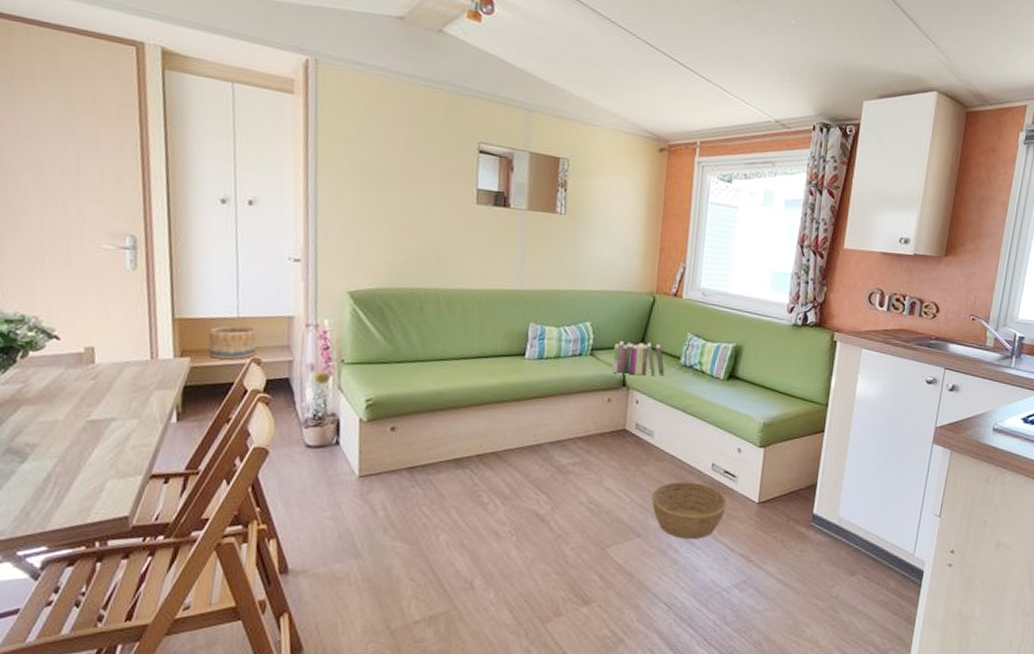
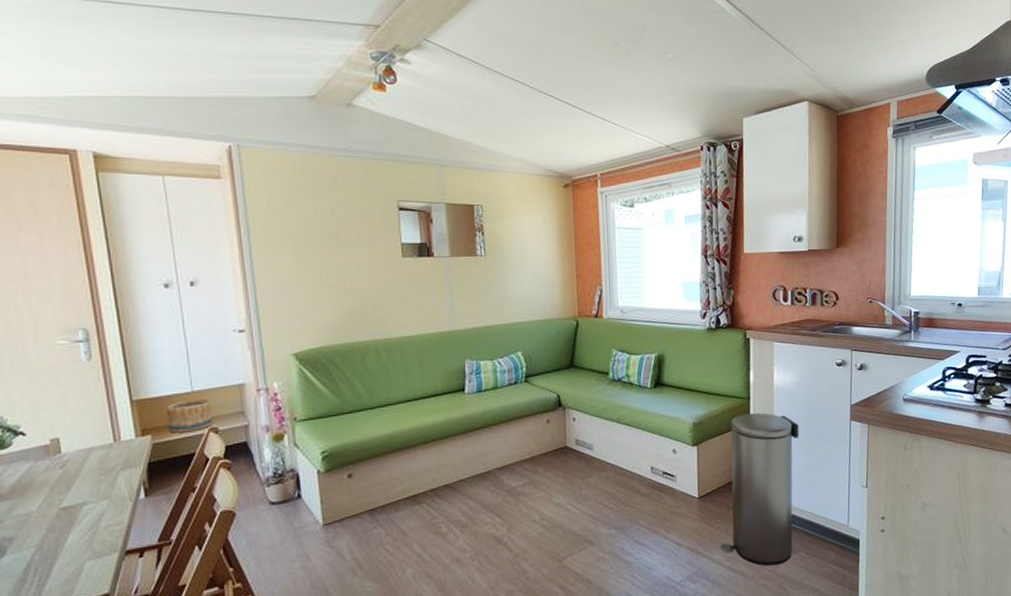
books: present [612,341,665,376] -> none [546,363,597,396]
basket: present [651,481,728,540] -> none [599,487,671,541]
pedal bin: none [775,421,877,585] -> present [721,413,799,566]

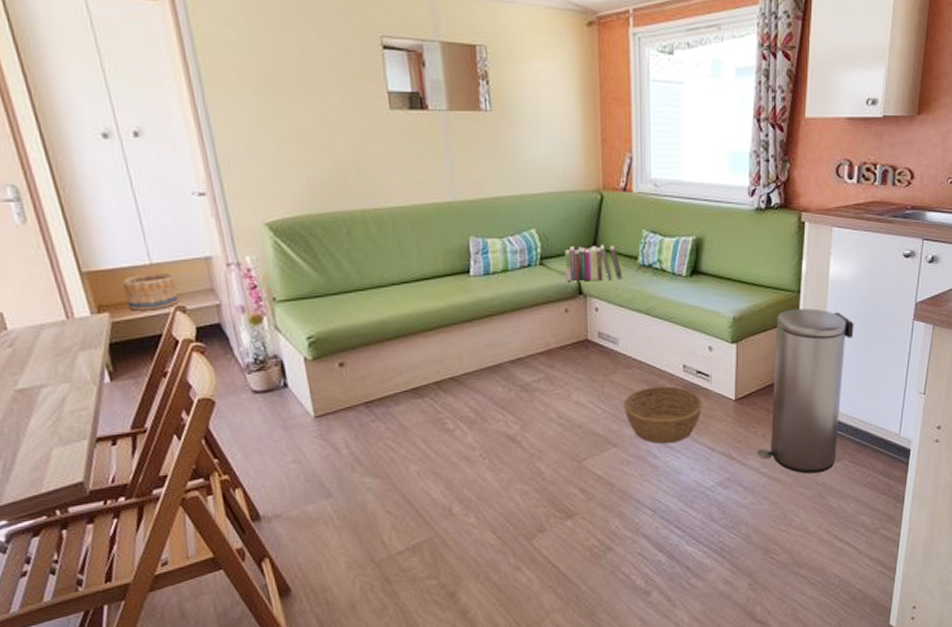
books: none [546,363,597,396] -> present [565,244,623,282]
basket: none [599,487,671,541] -> present [623,386,704,444]

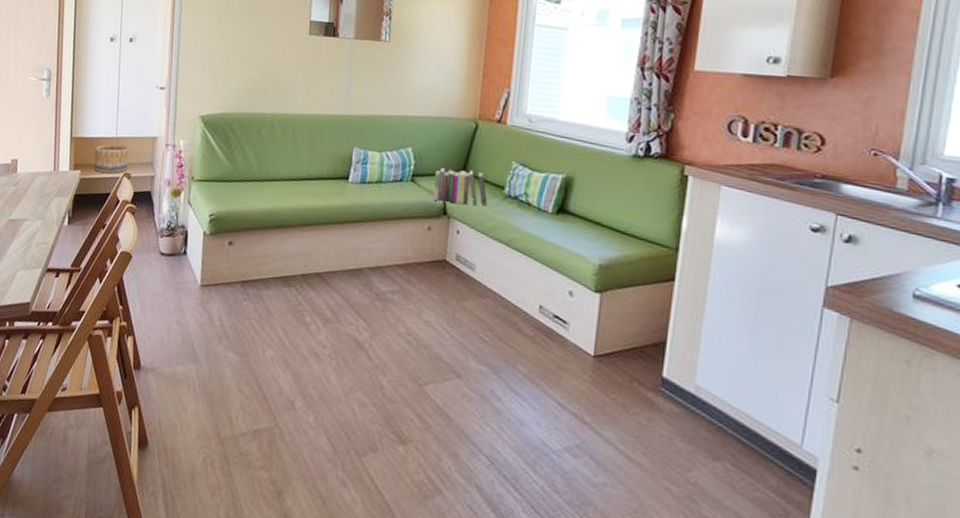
basket: present [623,386,704,444] -> none [472,321,558,389]
pedal bin: present [757,308,854,474] -> none [615,267,744,469]

